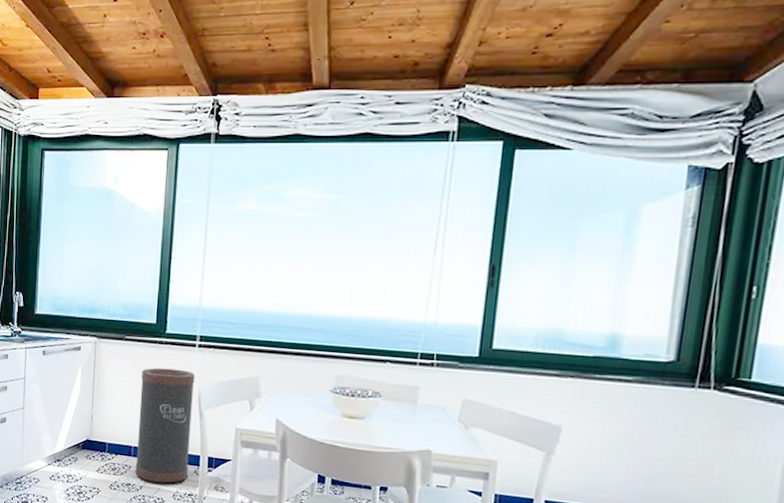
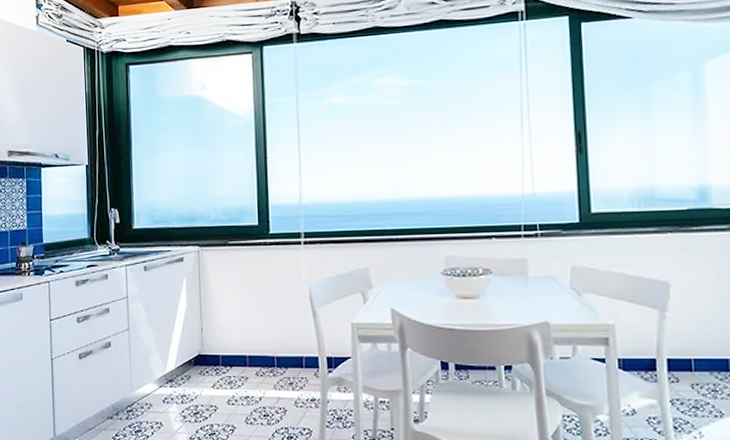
trash can: present [135,367,195,484] -> none [249,269,308,391]

